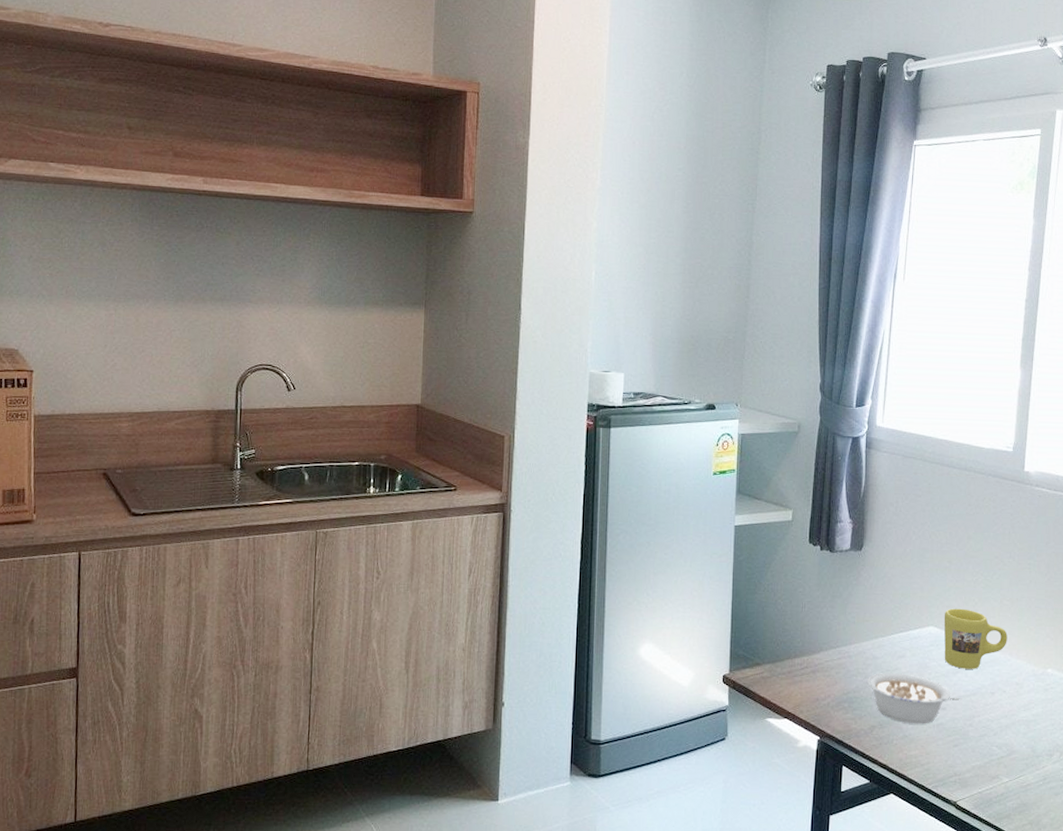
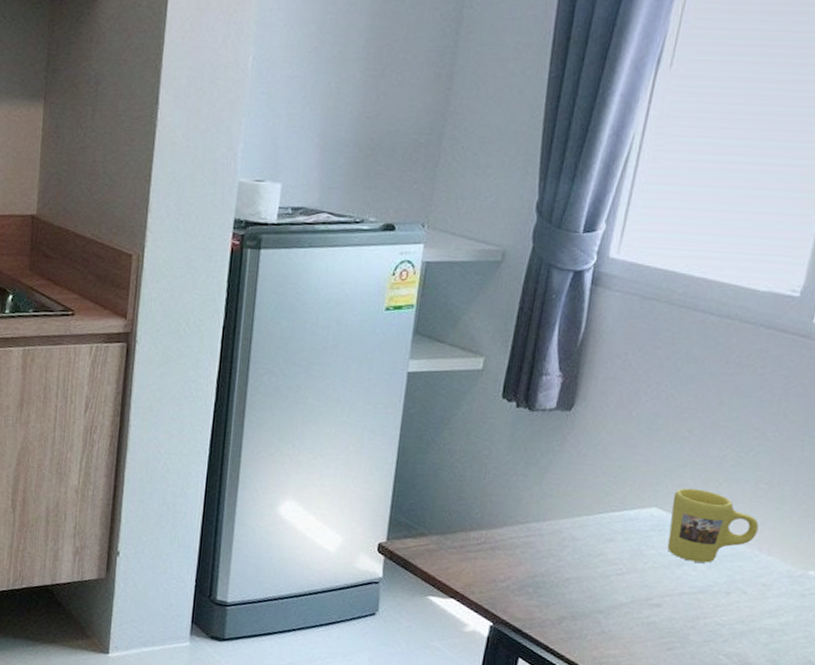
legume: present [866,673,962,724] -> none [560,557,686,621]

